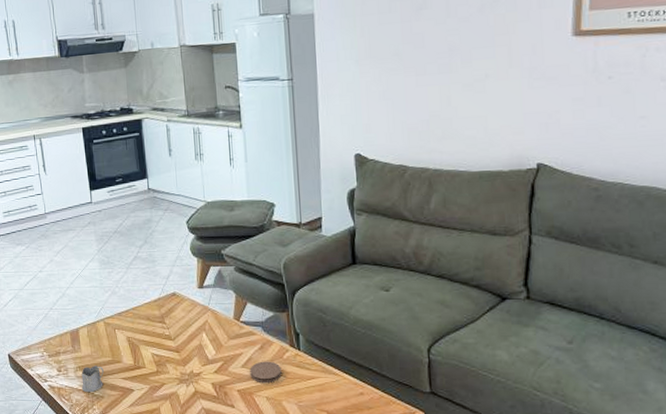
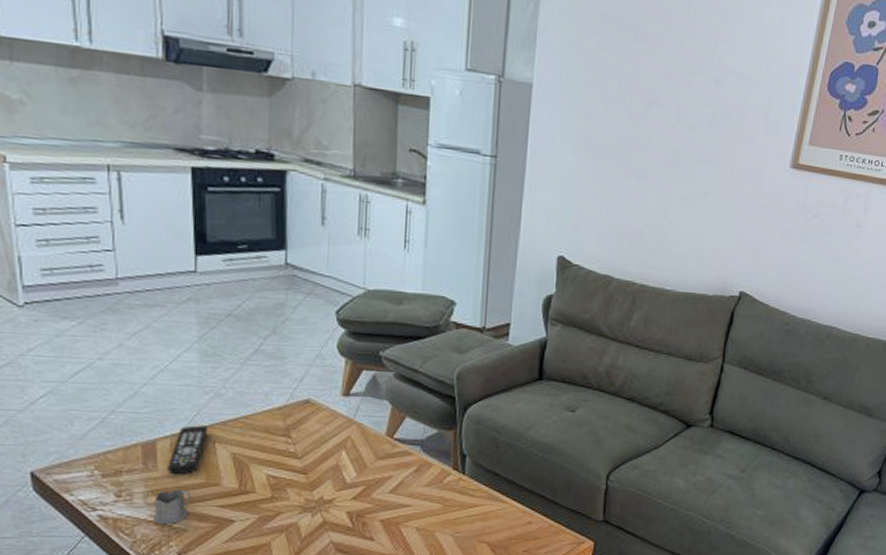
remote control: none [87,316,110,355] -> present [168,425,208,475]
coaster: present [250,361,282,384] -> none [399,486,439,512]

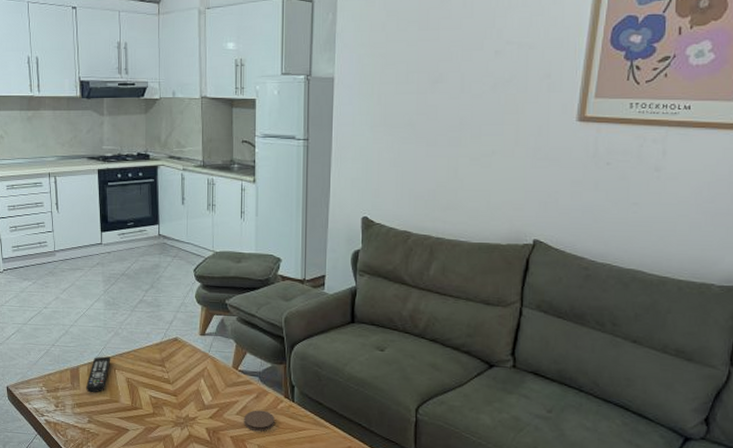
tea glass holder: present [152,489,191,525] -> none [77,403,101,430]
coaster: none [399,486,439,512] -> present [244,410,275,432]

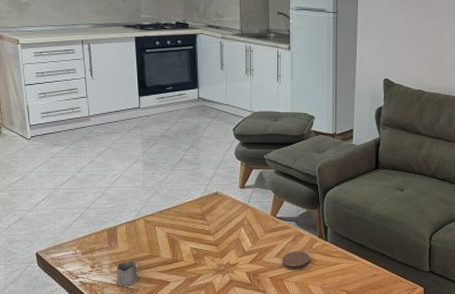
tea glass holder: none [77,403,101,430] -> present [115,261,140,287]
remote control: present [86,356,111,393] -> none [125,214,151,251]

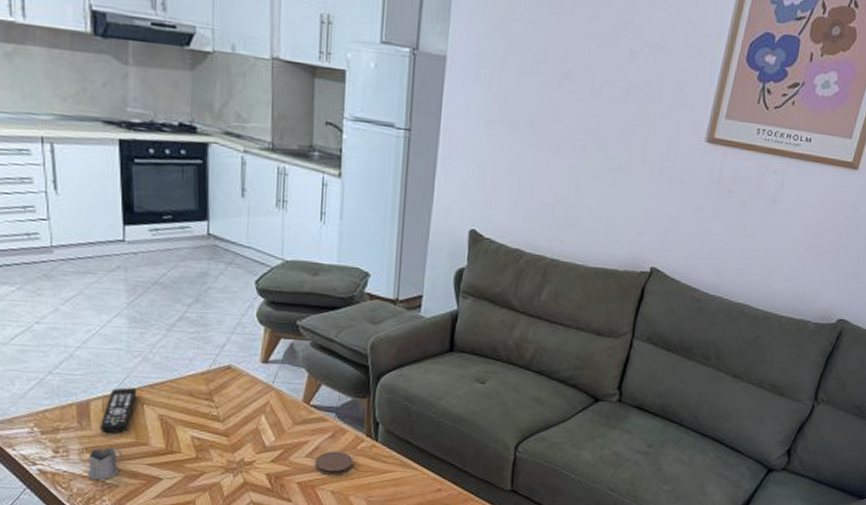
remote control: none [125,214,151,251] -> present [100,387,137,434]

